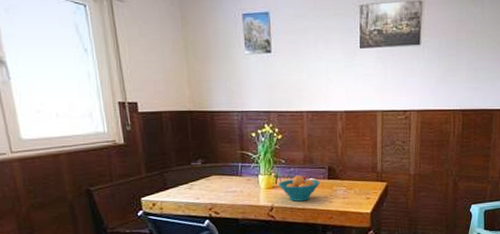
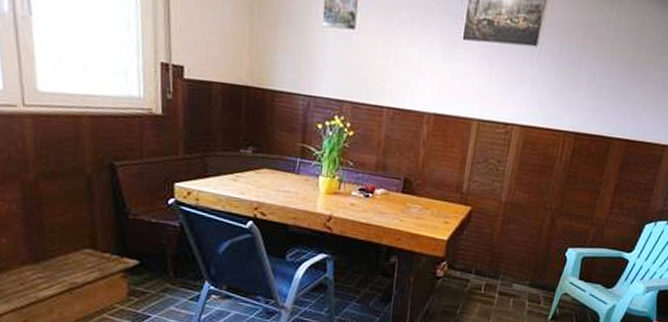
fruit bowl: present [278,175,320,202] -> none [341,183,392,215]

